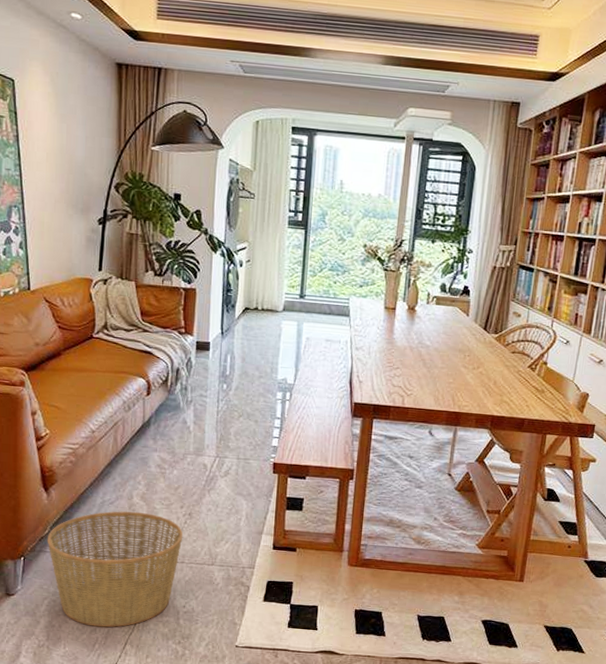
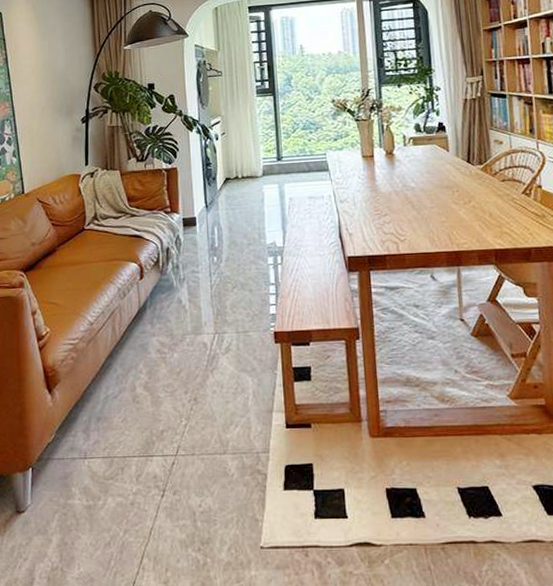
basket: present [47,511,183,628] -> none [54,403,191,540]

